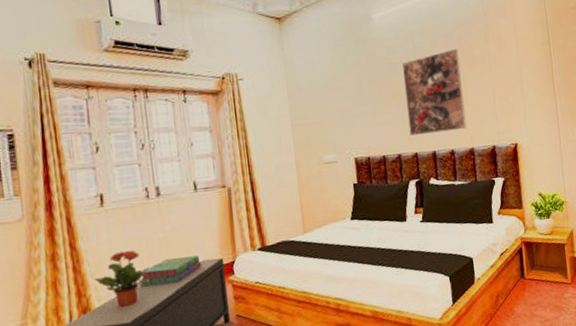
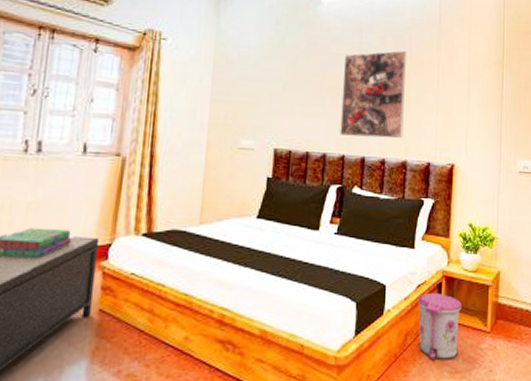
trash can: none [503,257,545,314] -> present [417,292,462,360]

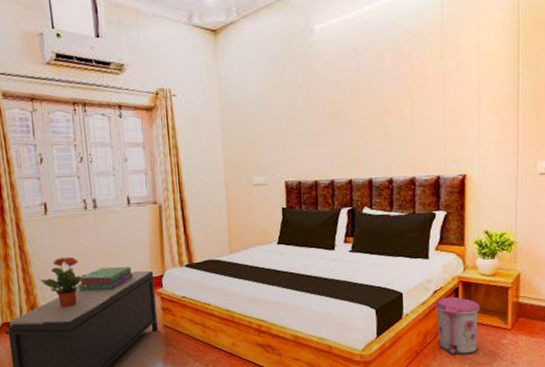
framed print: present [340,50,407,139] -> none [342,65,409,161]

